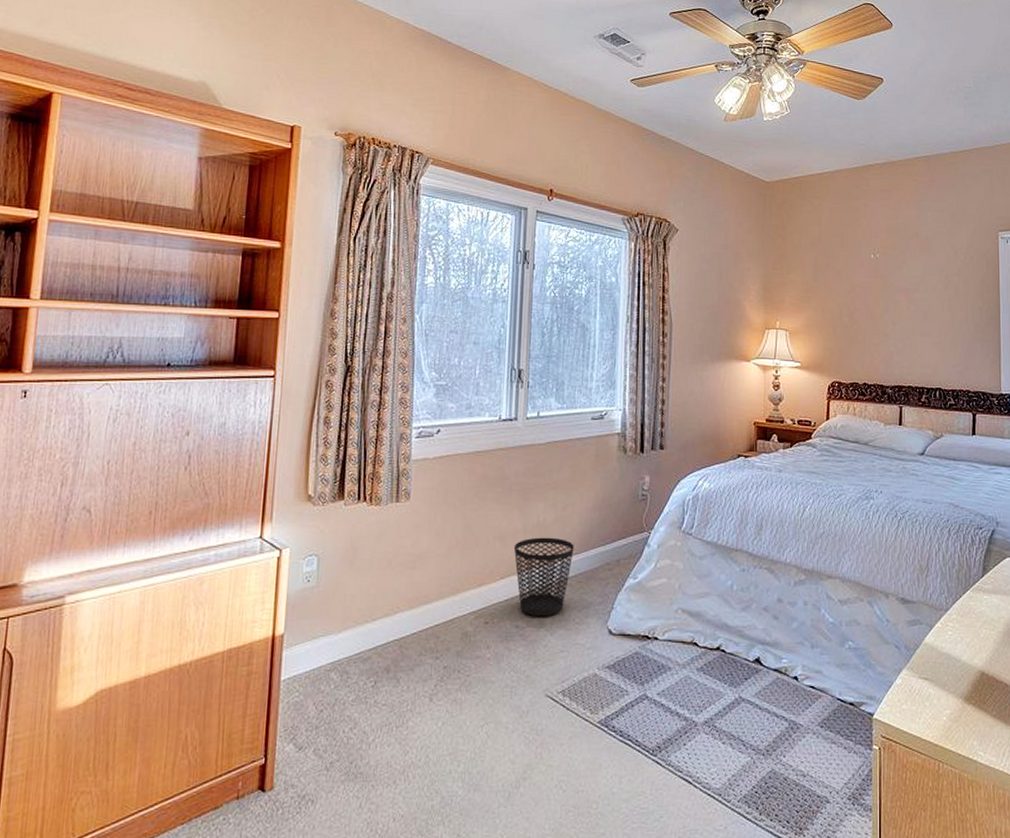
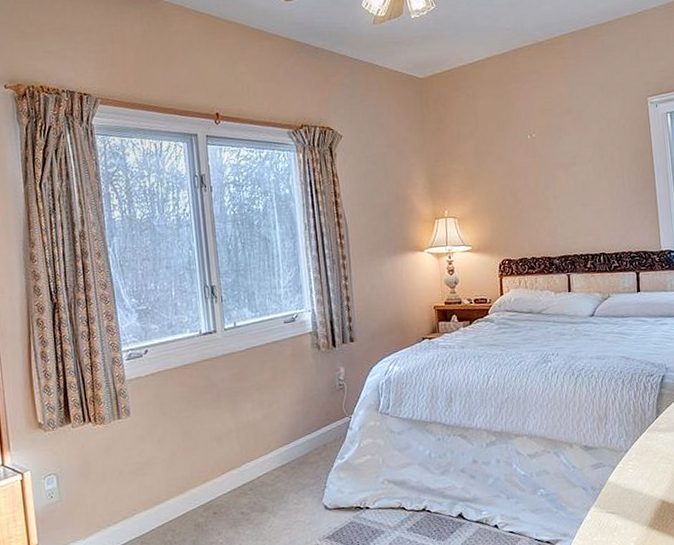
wastebasket: present [513,537,574,617] -> none [229,432,284,503]

